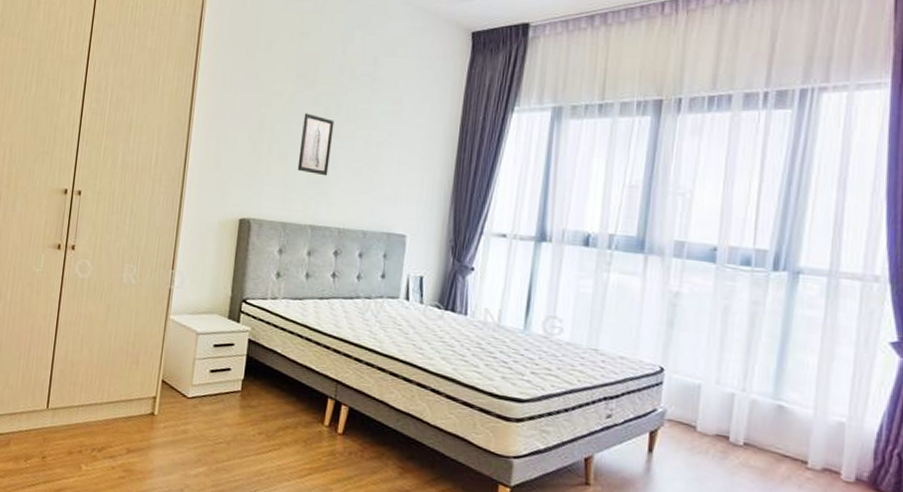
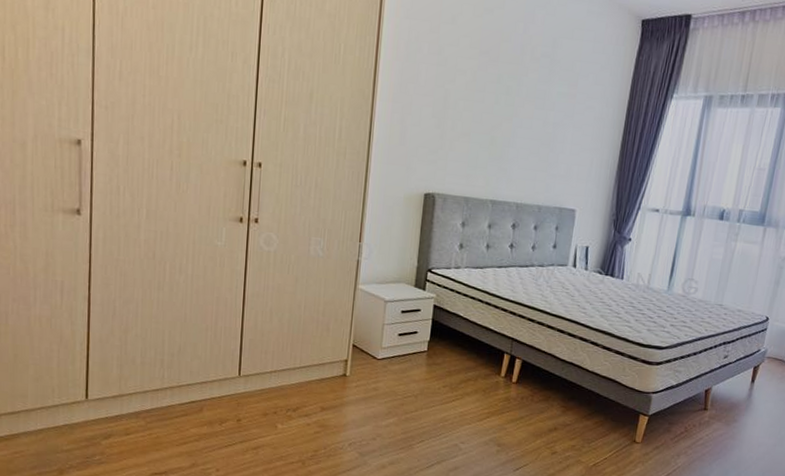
wall art: present [297,113,334,176] -> none [479,91,515,154]

